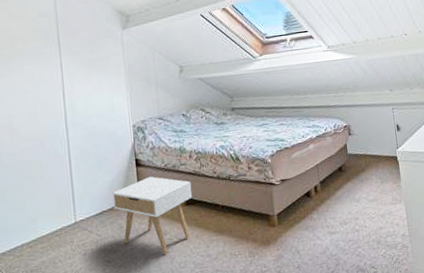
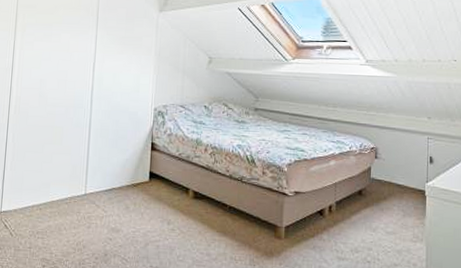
nightstand: present [112,176,193,255] -> none [123,163,203,245]

